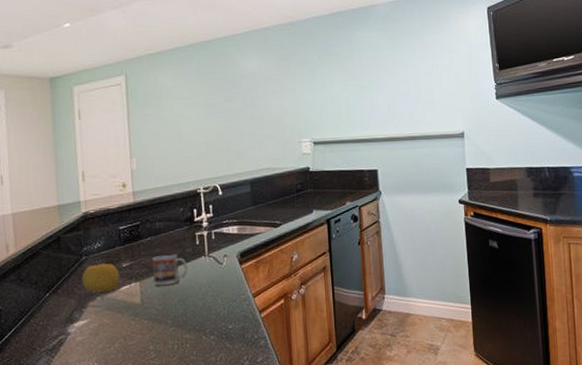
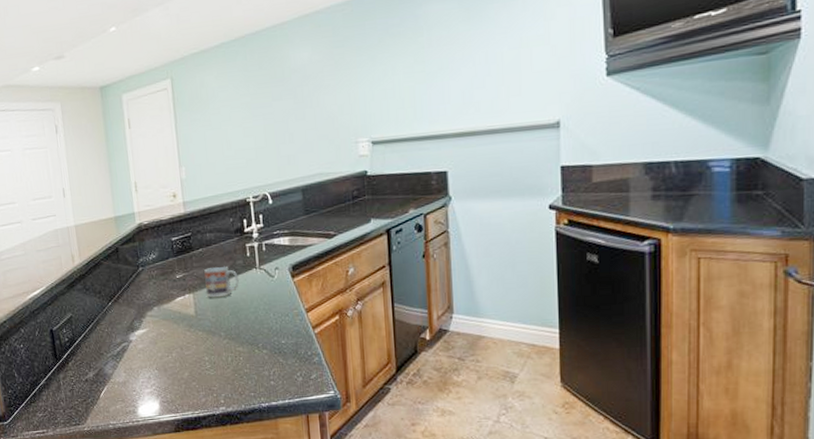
fruit: present [82,263,120,293] -> none [139,274,175,303]

